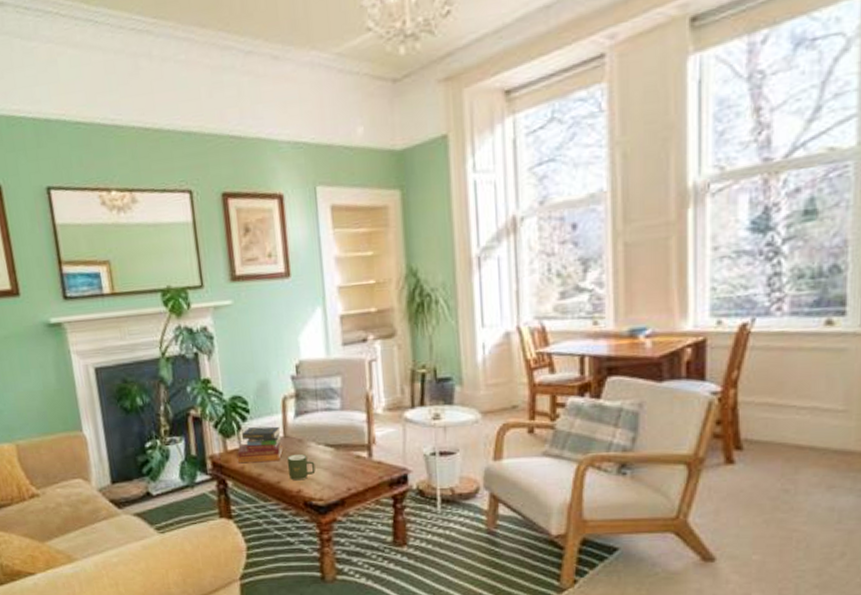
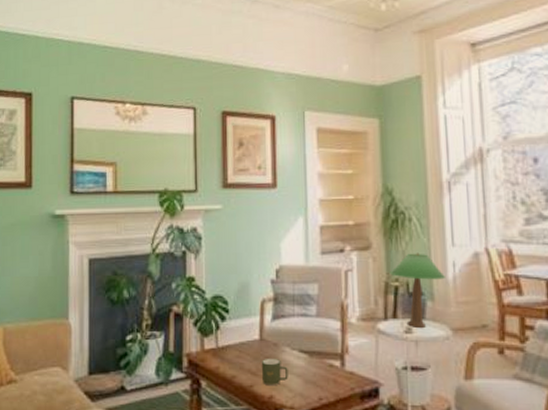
books: present [237,426,283,464] -> none [213,328,258,364]
table lamp: none [416,337,476,415] -> present [390,253,447,329]

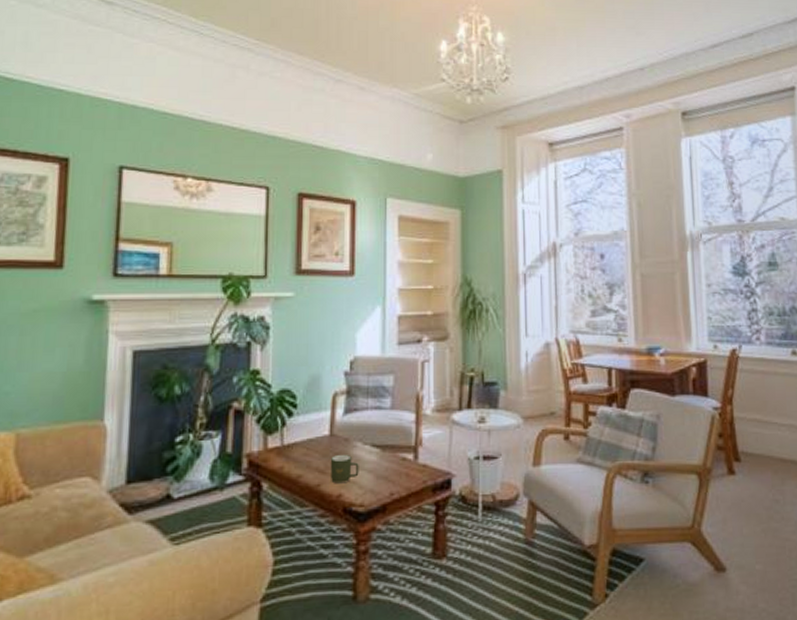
table lamp: present [390,253,447,329] -> none [466,343,519,418]

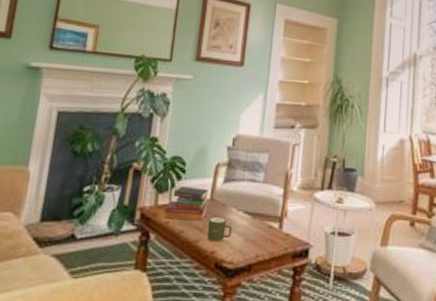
books: none [276,423,327,463] -> present [164,186,209,222]

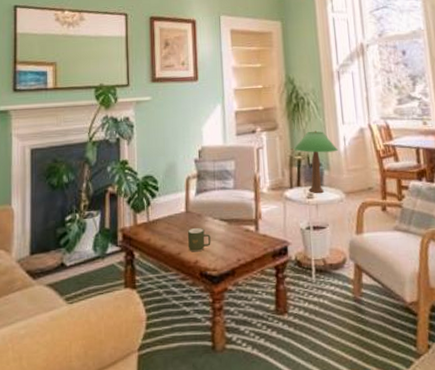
books: present [164,186,209,222] -> none [144,202,184,236]
table lamp: none [330,134,376,200] -> present [293,131,339,194]

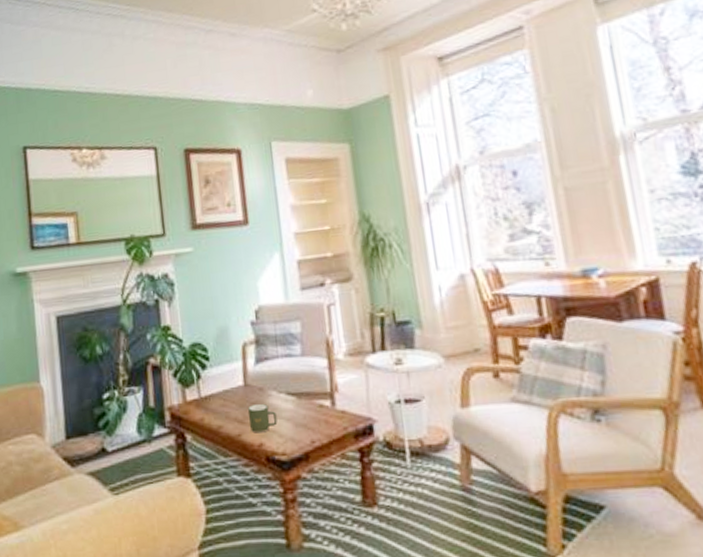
table lamp: present [293,131,339,194] -> none [374,280,433,359]

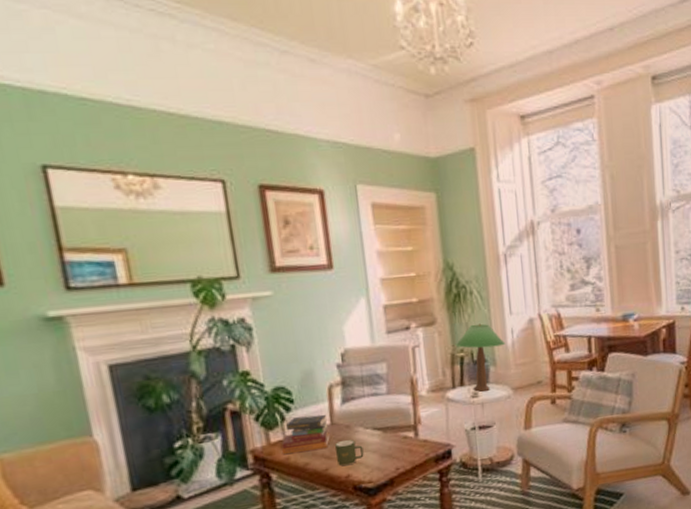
books: none [196,374,244,415] -> present [281,414,330,455]
table lamp: none [374,280,433,359] -> present [455,323,506,393]

